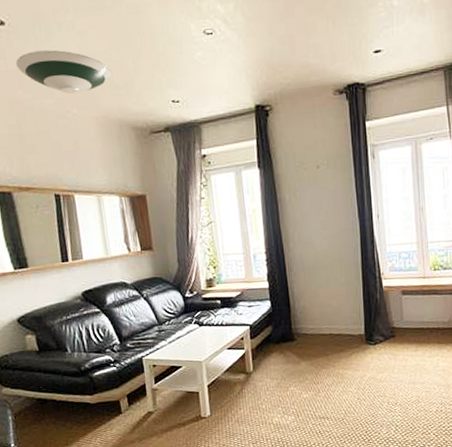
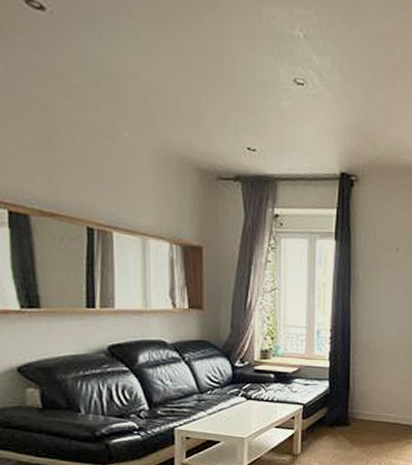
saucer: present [16,50,112,94] -> none [55,51,178,115]

